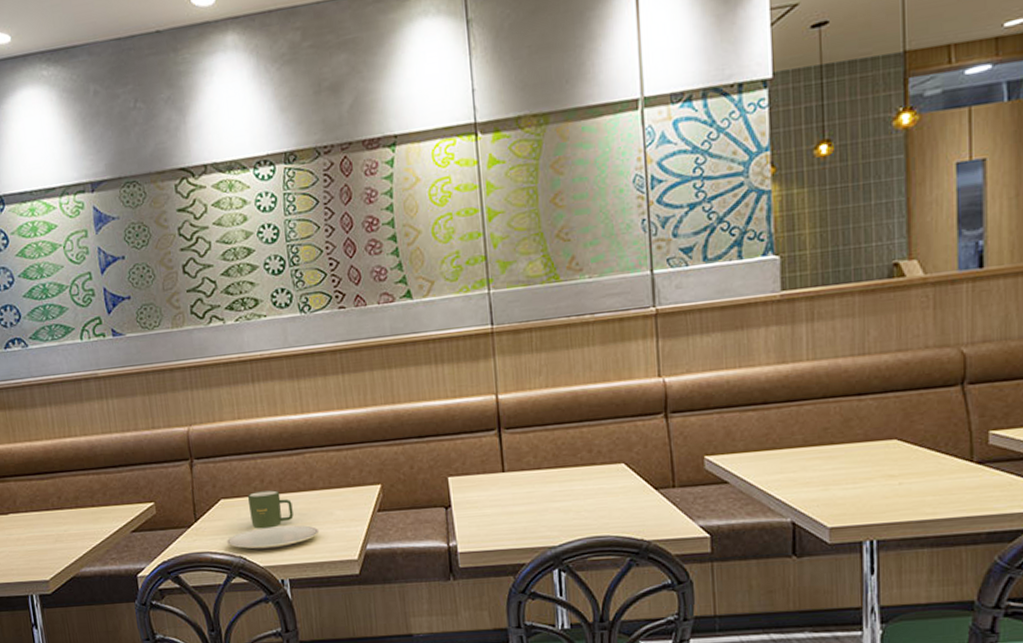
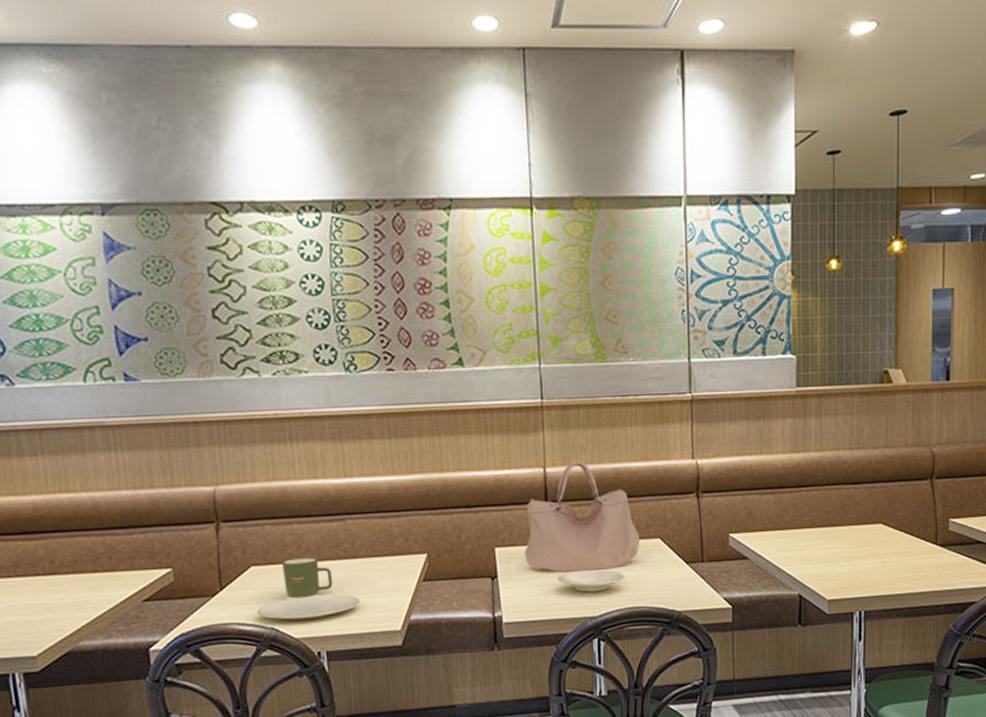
handbag: none [478,386,602,501] -> present [525,461,640,572]
saucer: none [513,497,587,522] -> present [557,569,625,593]

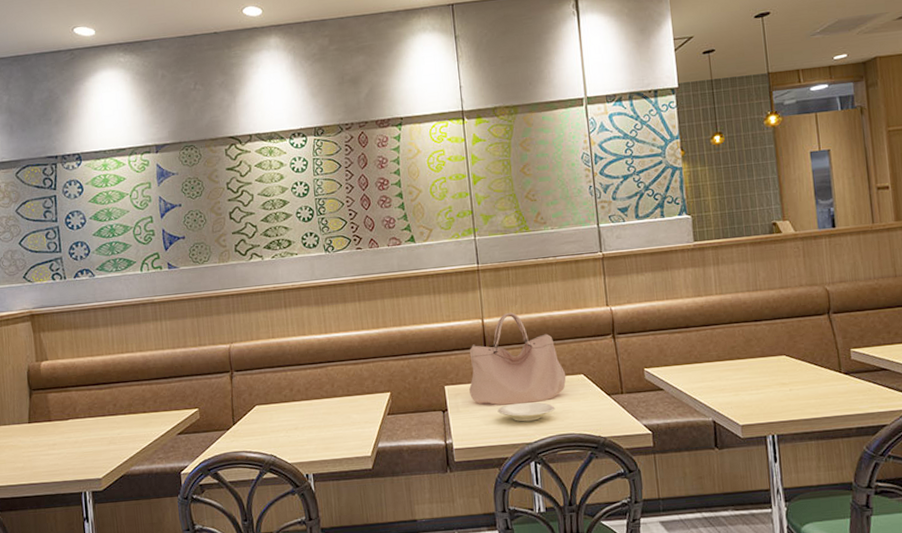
plate: present [256,594,361,620] -> none [259,427,339,448]
mug: present [282,557,333,600] -> none [279,397,317,432]

